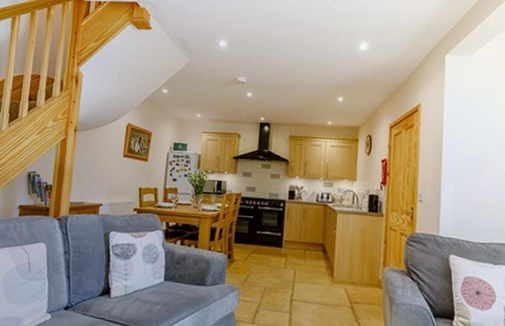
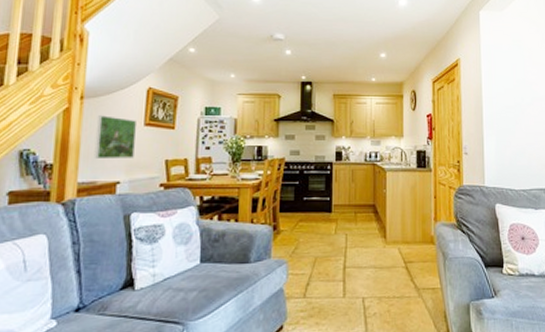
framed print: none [83,146,117,185] -> present [94,115,136,158]

